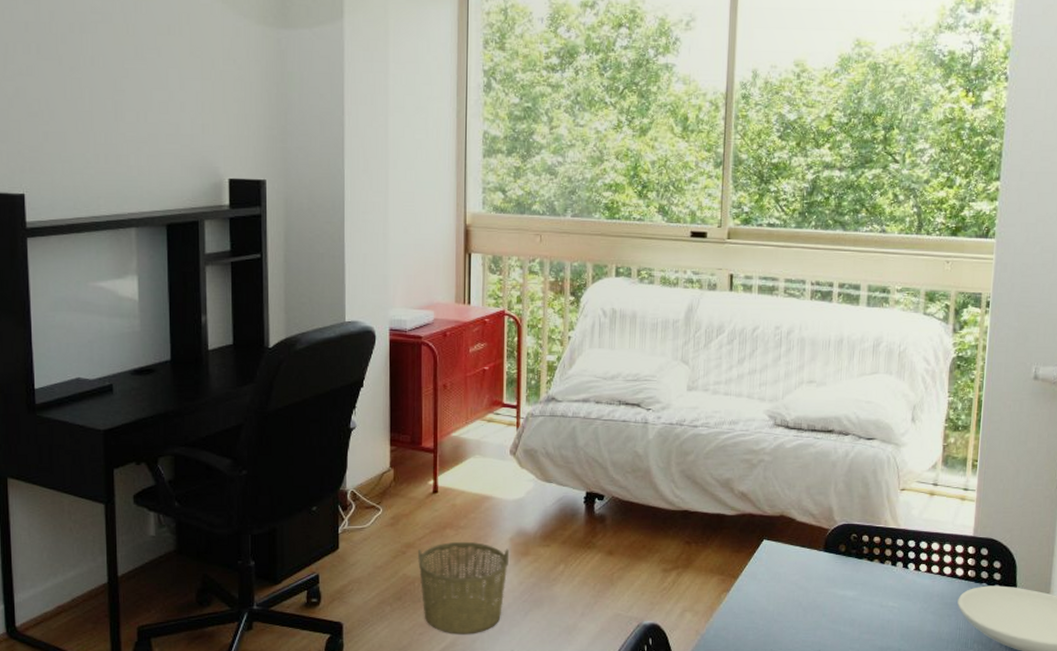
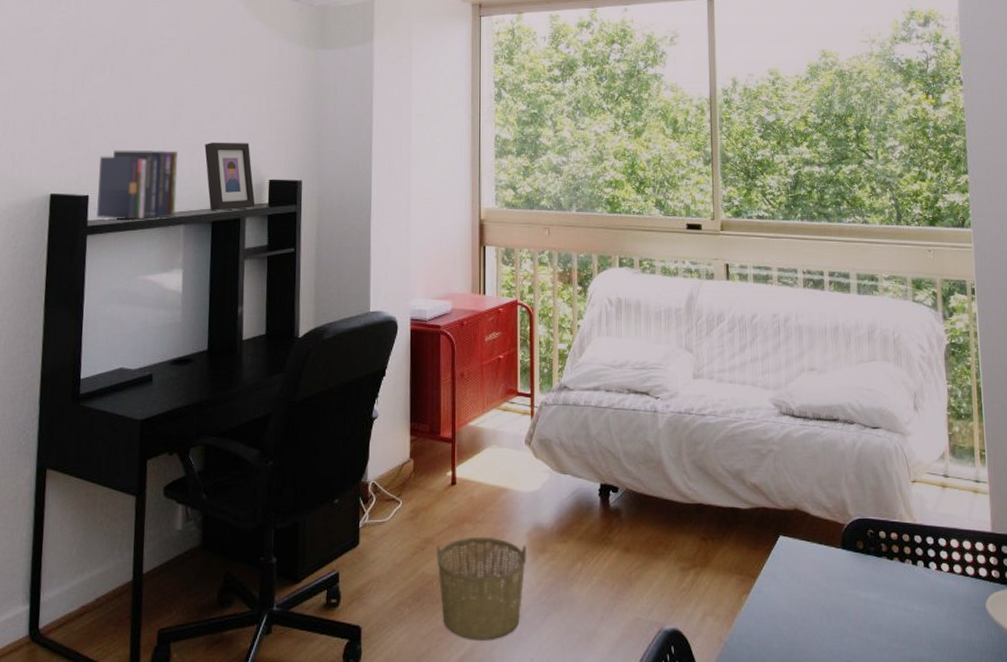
books: none [34,143,125,223] -> present [97,150,178,221]
picture frame: none [153,136,215,212] -> present [204,143,255,211]

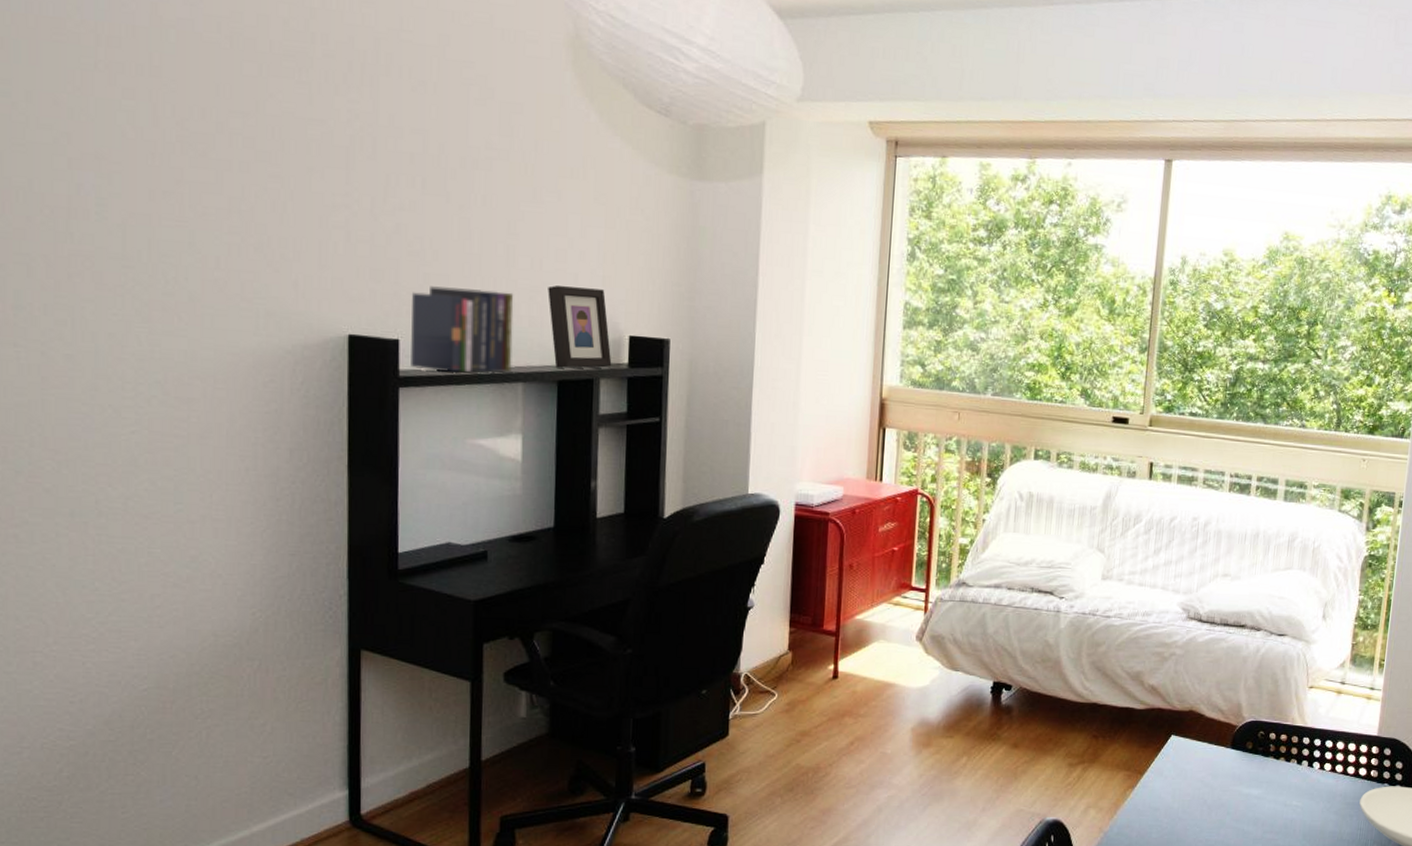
basket: present [436,536,527,640] -> none [812,730,911,829]

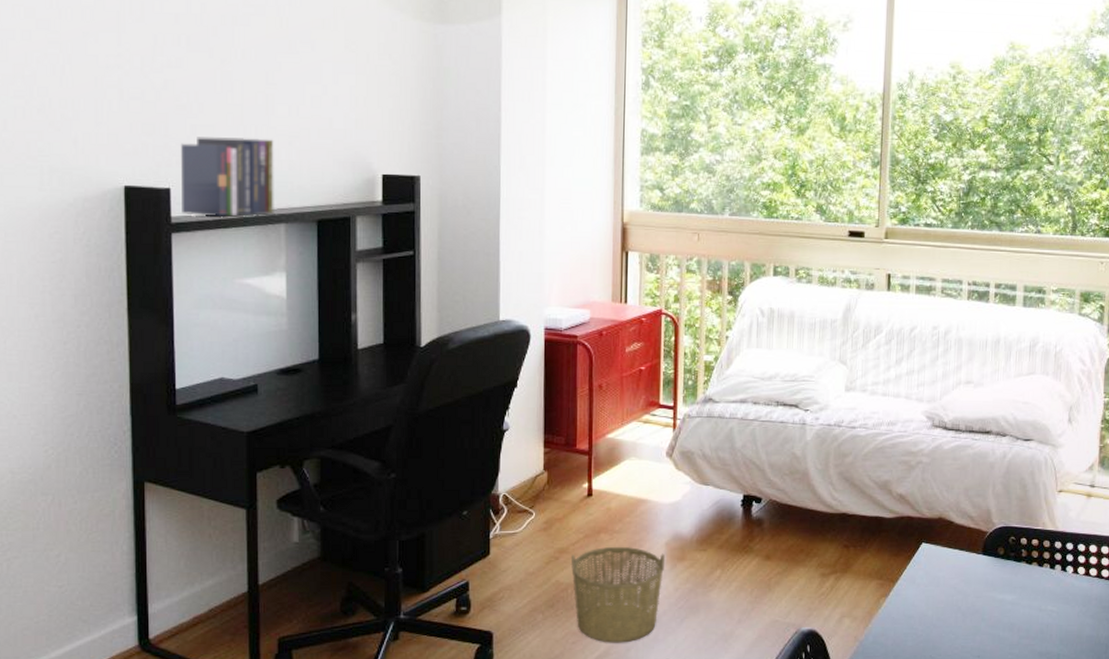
picture frame: present [547,285,612,369] -> none [305,130,367,208]
basket: none [812,730,911,829] -> present [570,546,666,643]

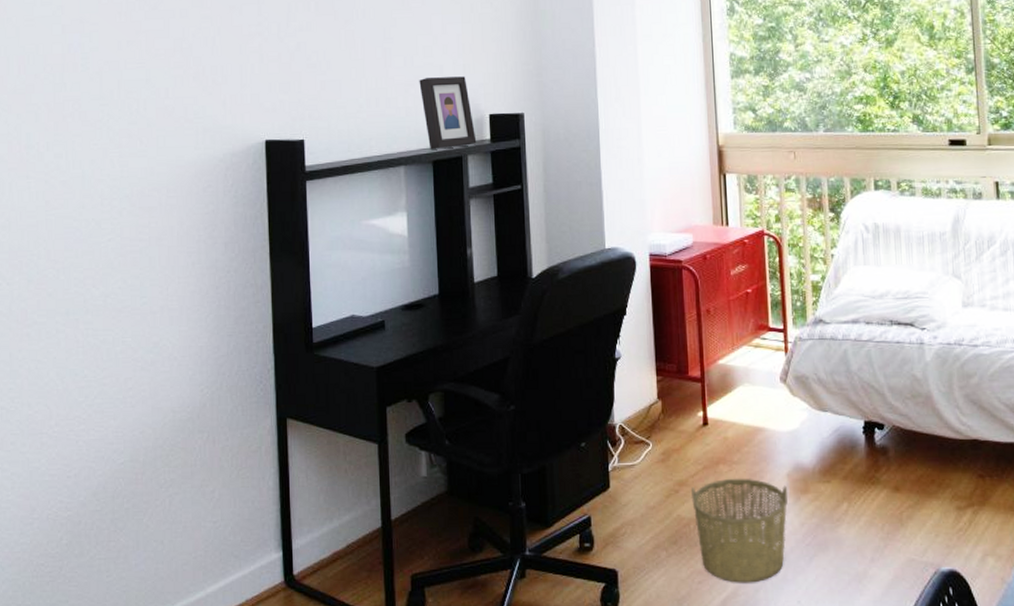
books: present [181,137,274,218] -> none [313,88,394,164]
picture frame: none [305,130,367,208] -> present [419,76,477,150]

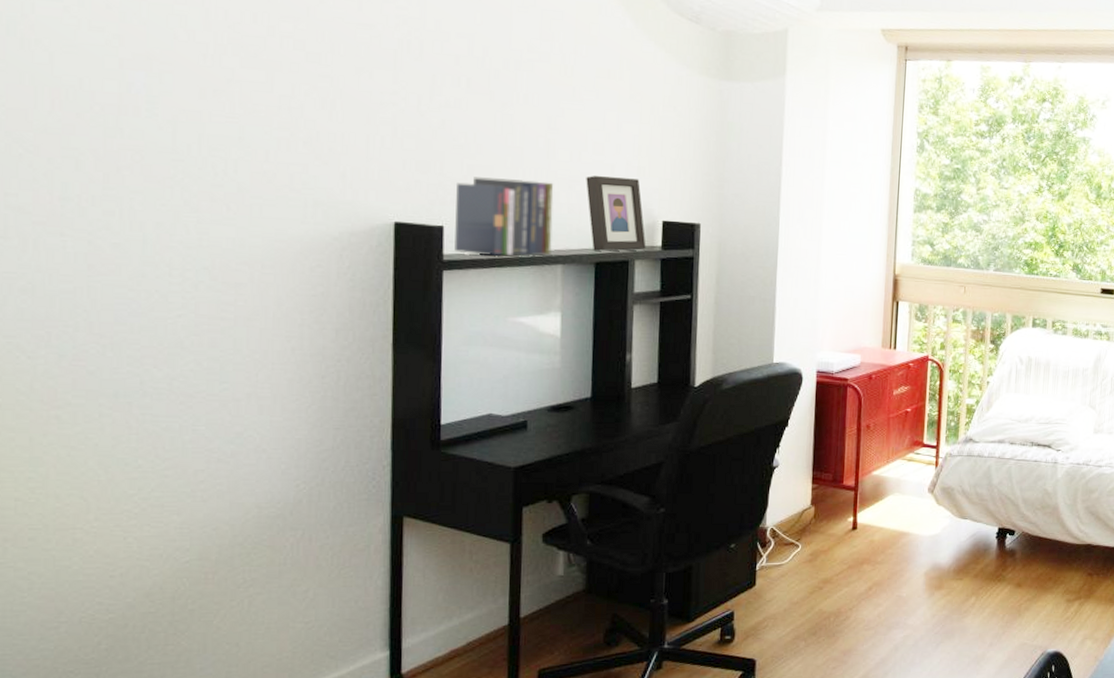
books: none [313,88,394,164] -> present [454,177,554,257]
basket: present [691,478,788,583] -> none [833,576,924,668]

